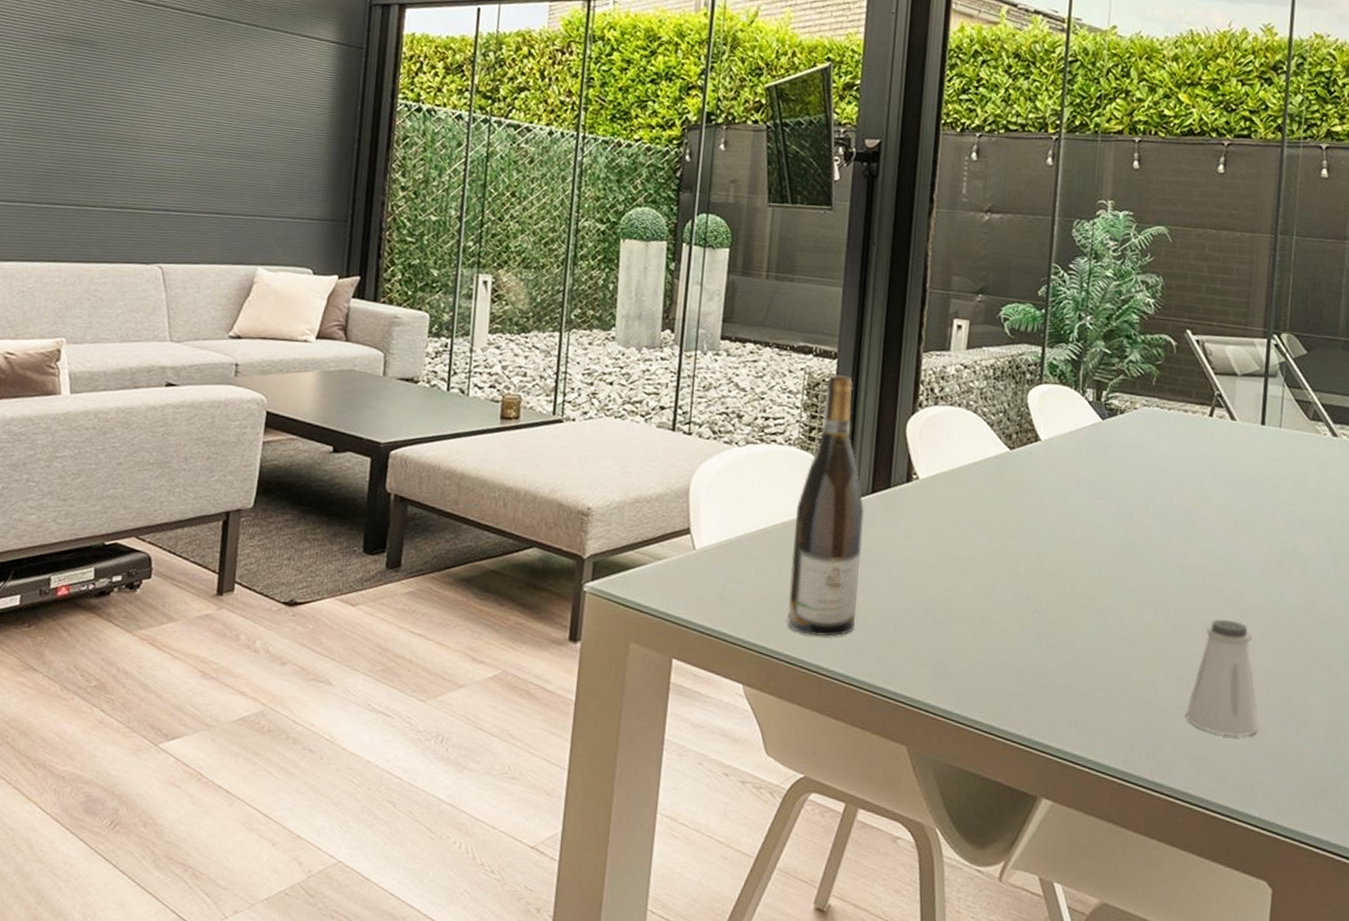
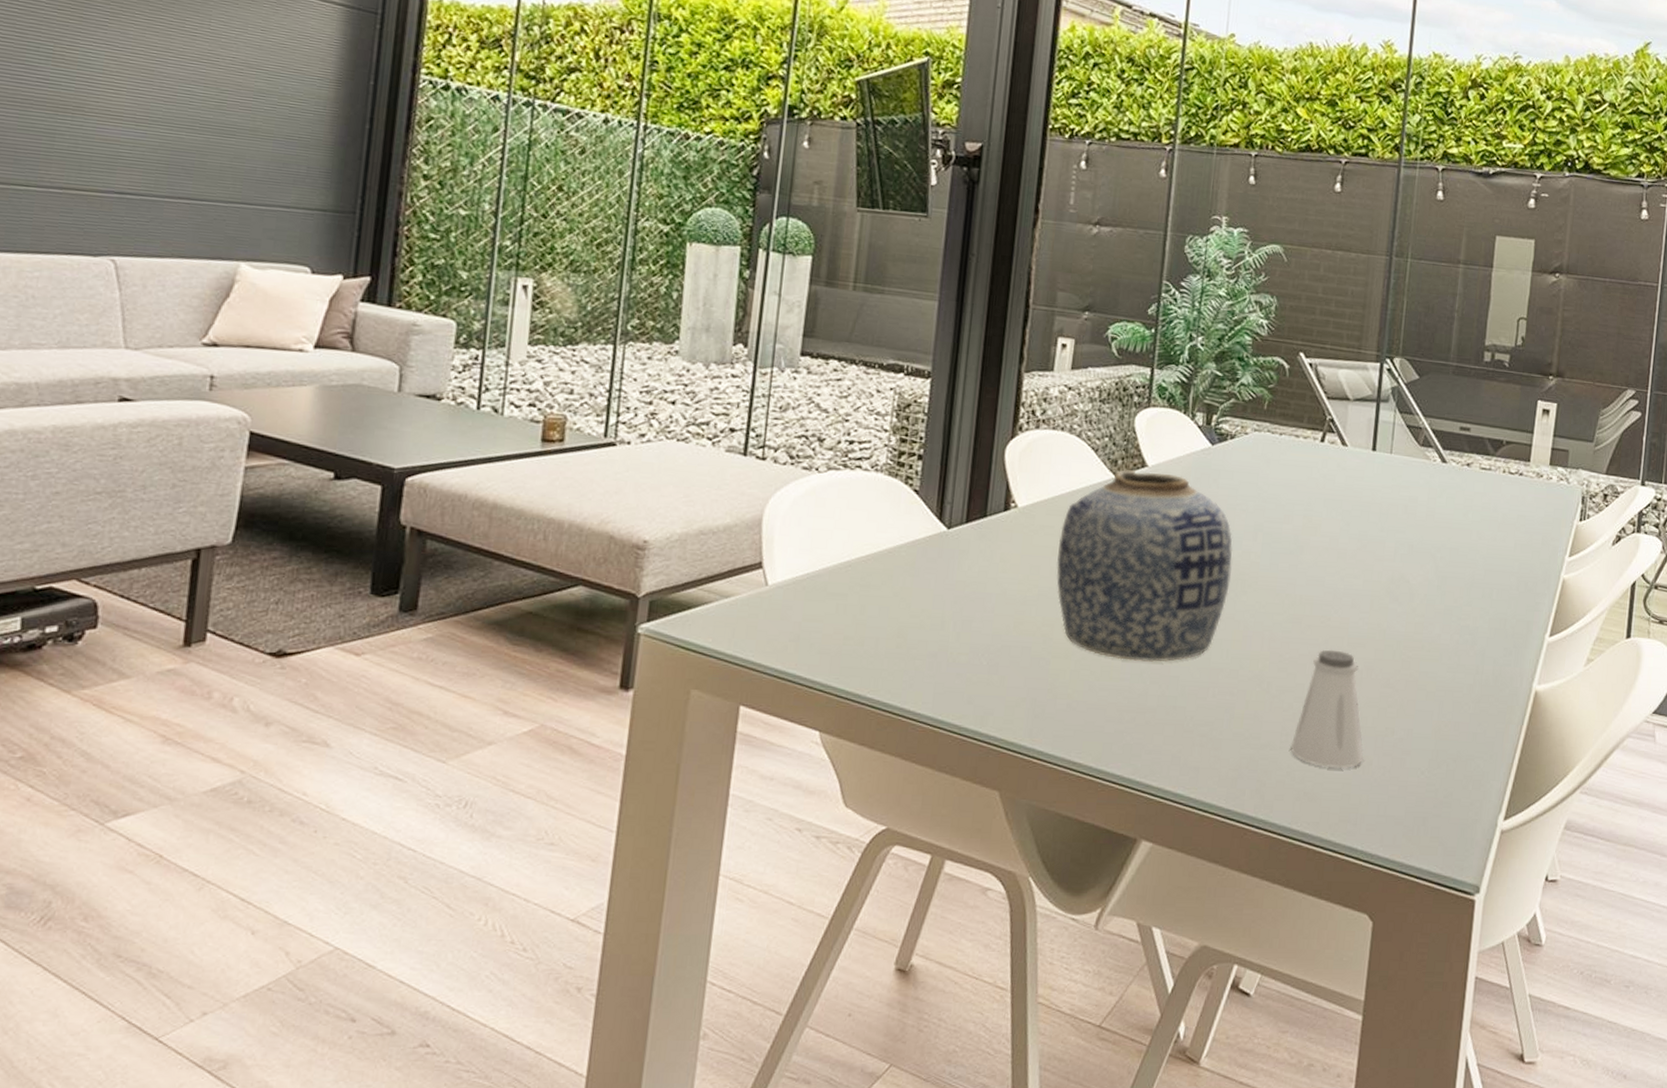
wine bottle: present [787,375,864,637] -> none [870,395,957,678]
vase: none [956,442,1124,628] -> present [1057,468,1232,662]

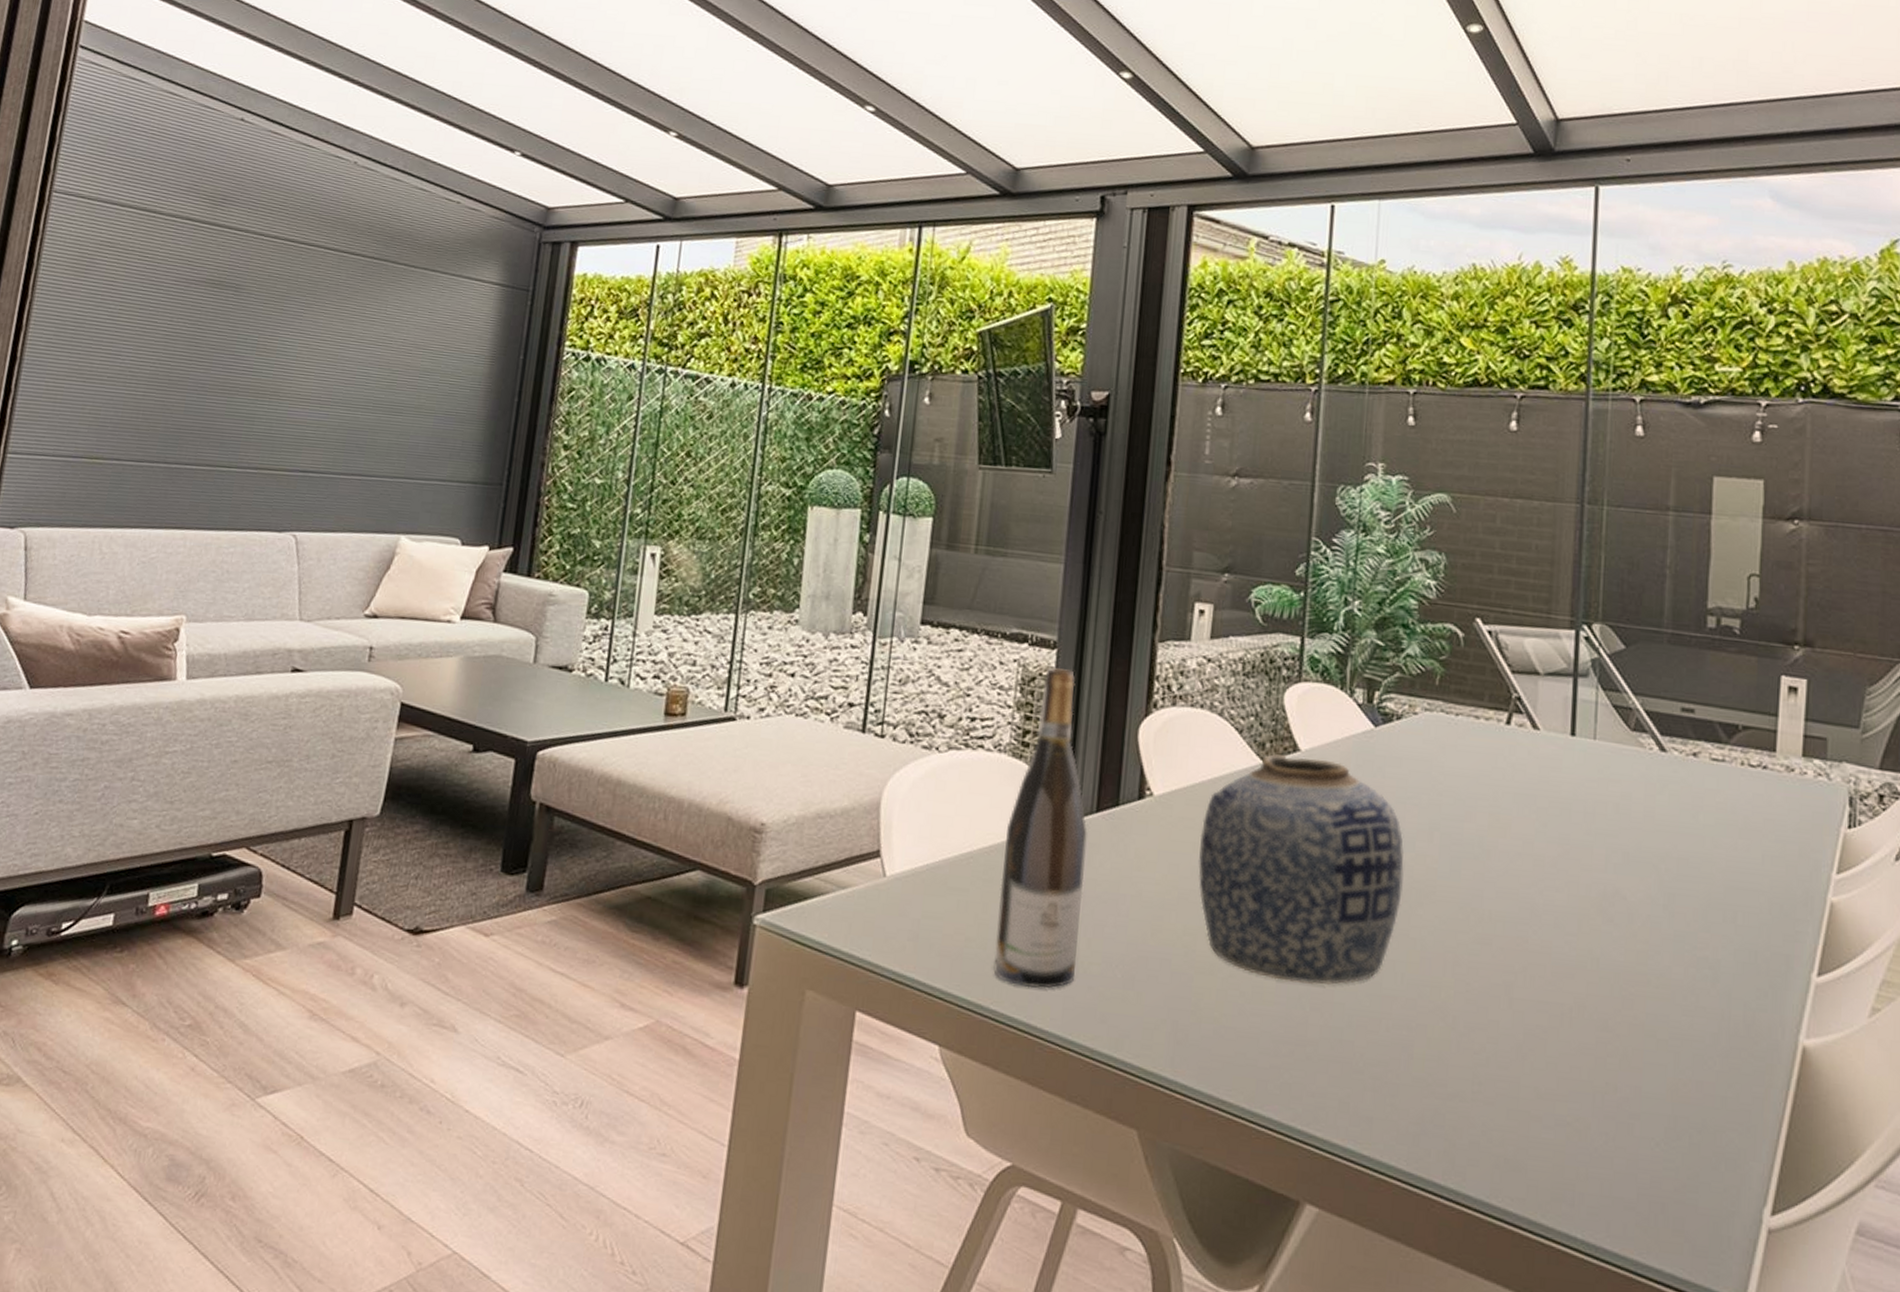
wine bottle: none [870,395,957,678] -> present [993,668,1087,989]
saltshaker: present [1290,649,1364,769] -> none [1485,979,1579,1132]

